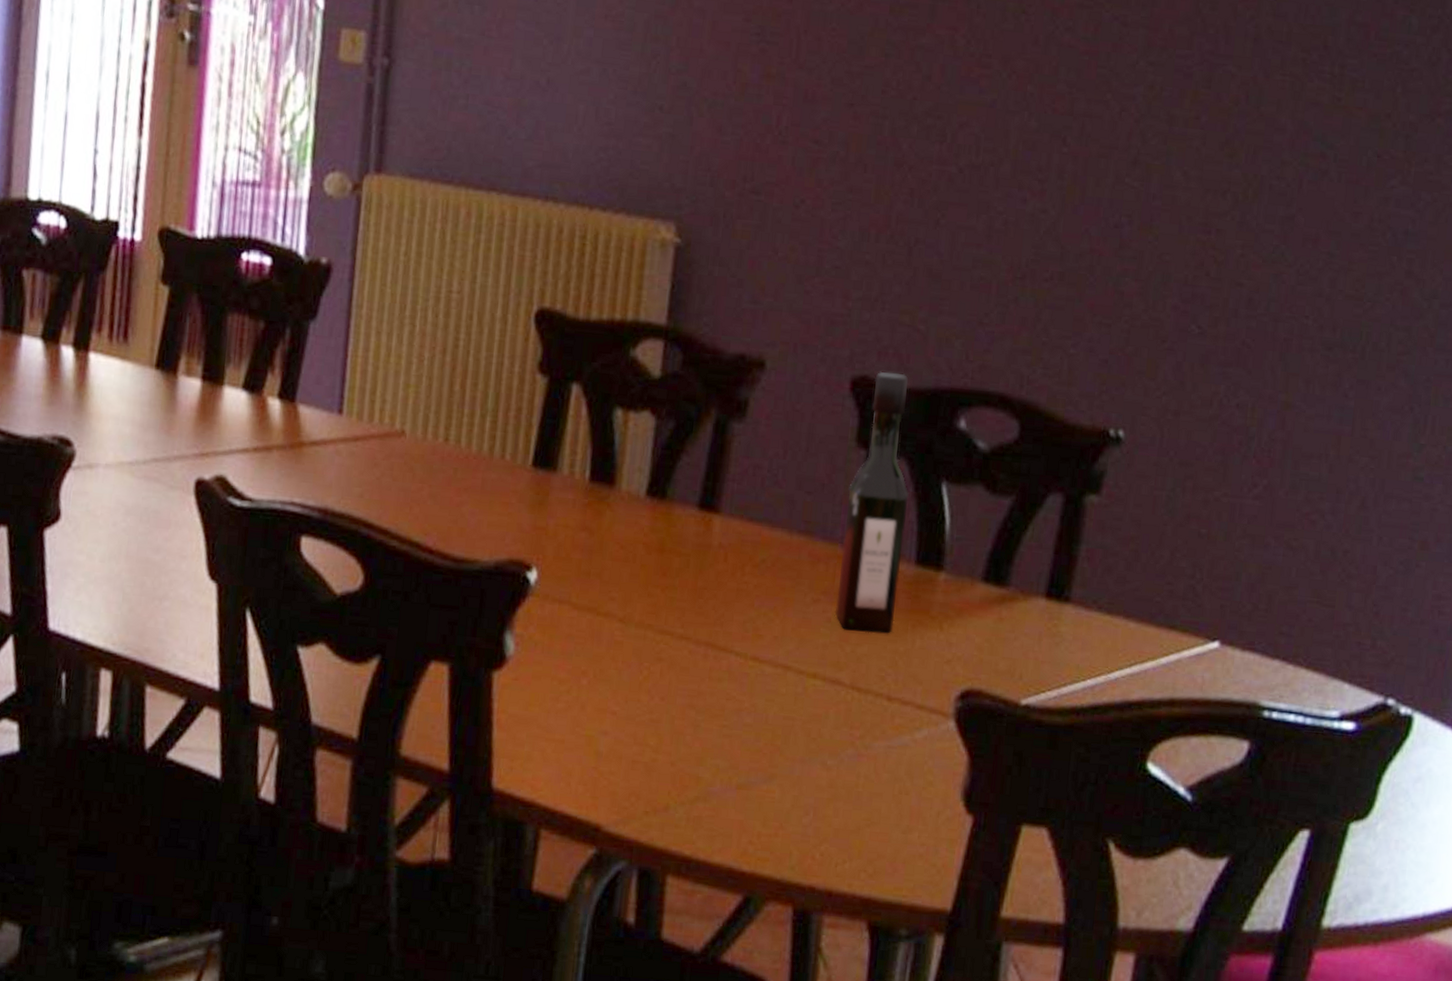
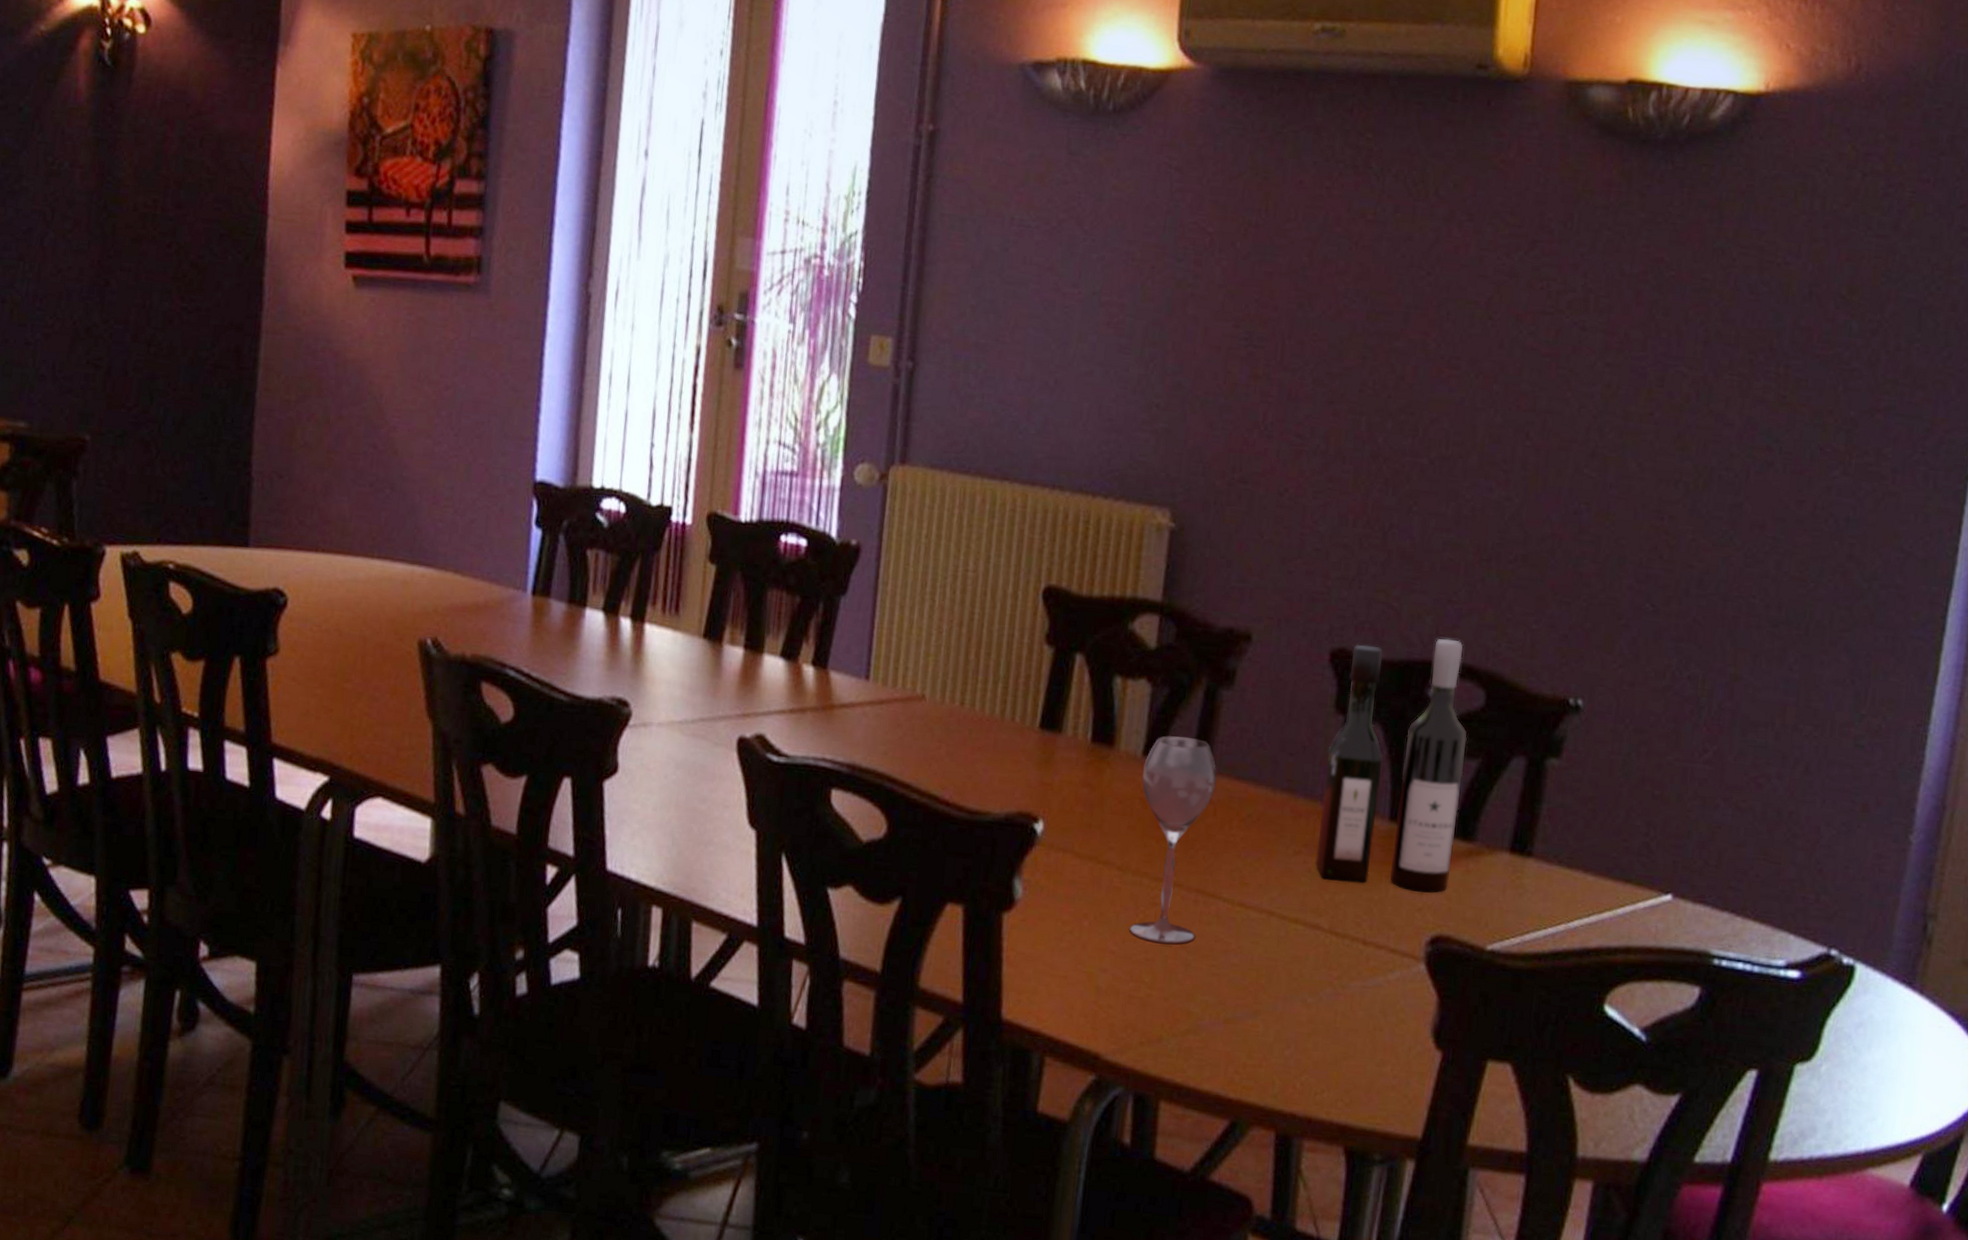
wineglass: none [632,473,728,705] -> present [1129,735,1217,946]
bottle: none [915,364,1001,645] -> present [1389,638,1468,894]

